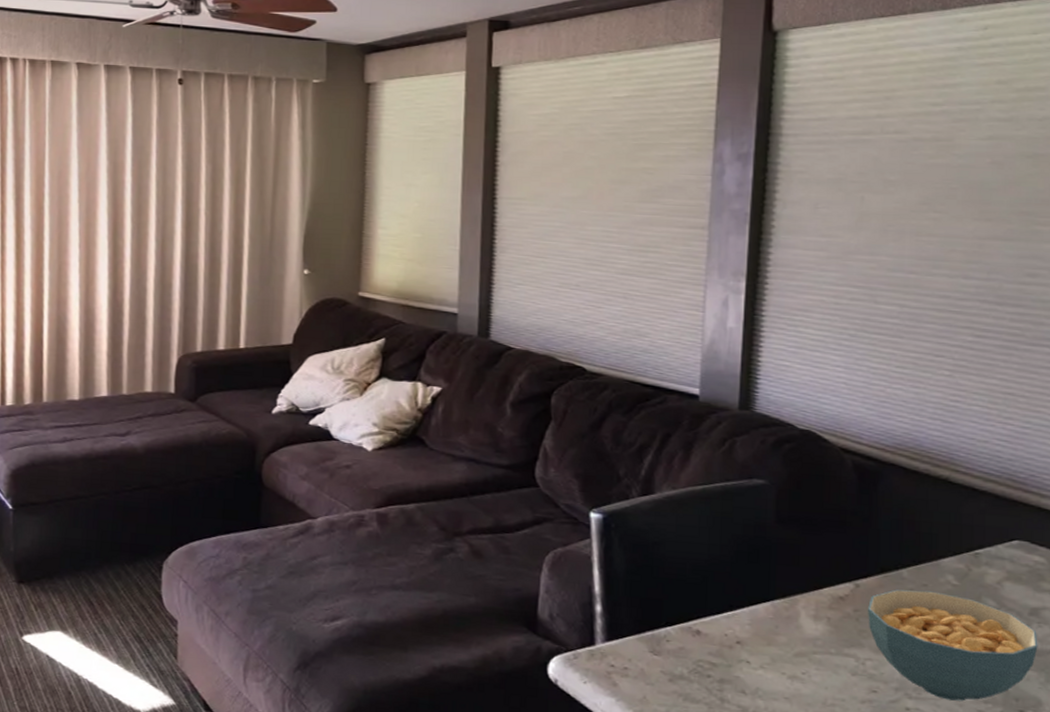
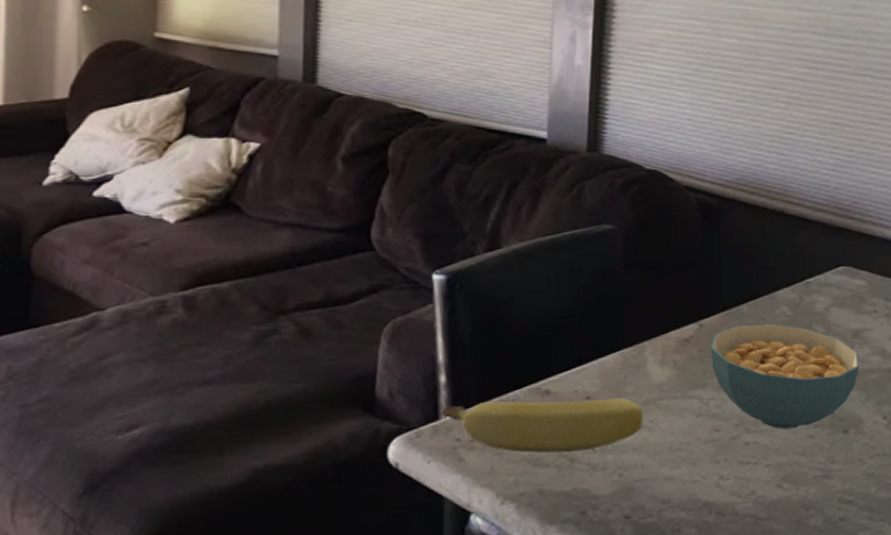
banana: none [596,633,796,693] -> present [440,398,644,454]

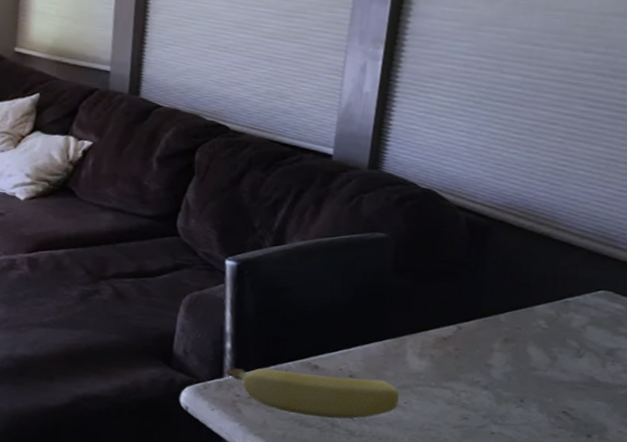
cereal bowl: present [711,324,860,429] -> none [466,331,610,427]

